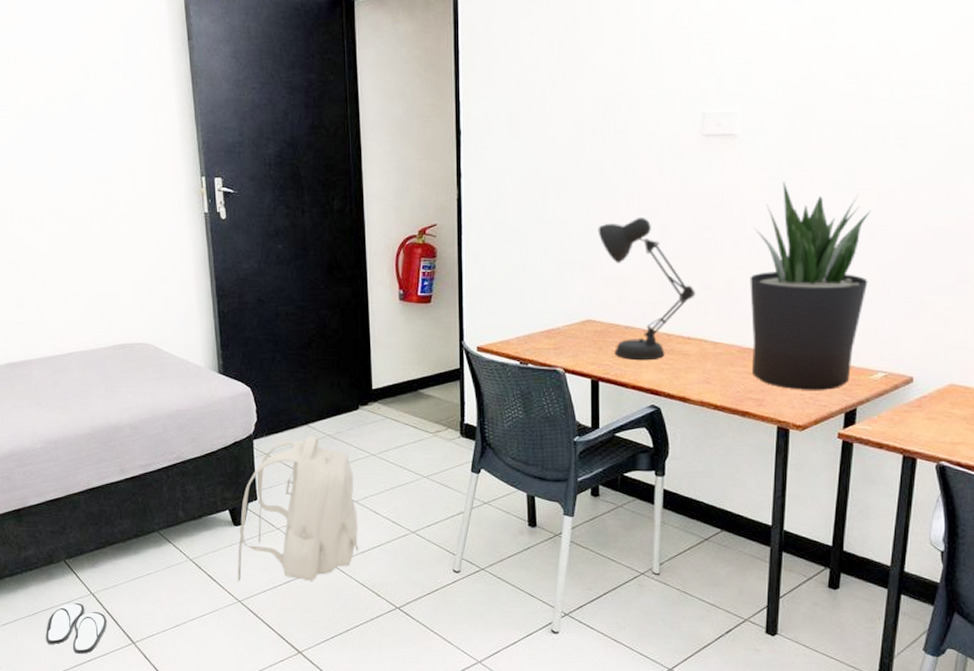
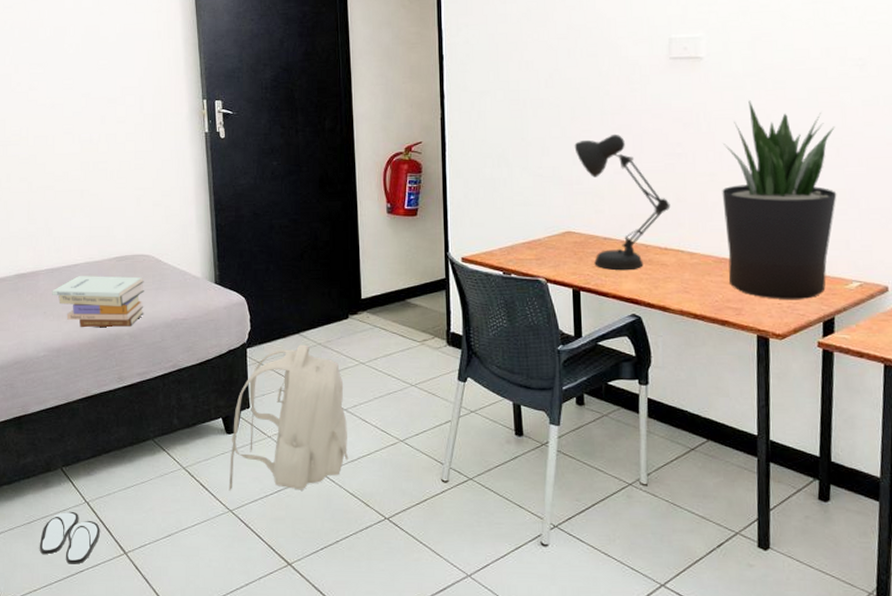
books: none [46,365,145,419] -> present [52,276,144,328]

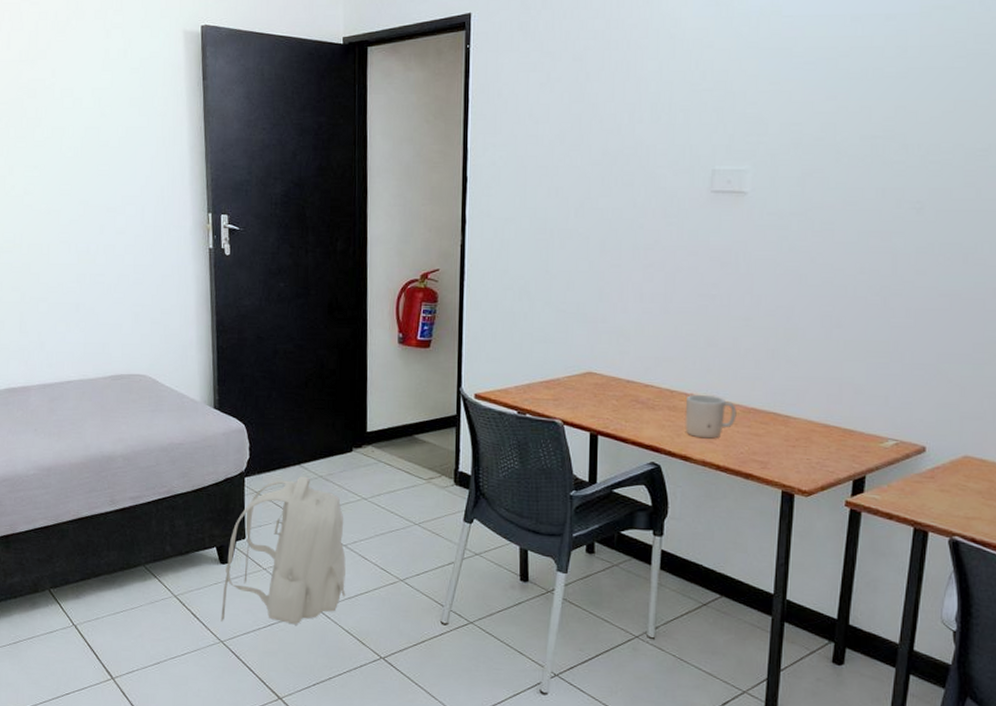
slippers: present [39,511,100,564] -> none [25,633,87,687]
books: present [52,276,144,328] -> none [43,393,140,450]
desk lamp: present [574,134,671,271] -> none [602,270,700,416]
mug: none [660,247,709,289] -> present [685,394,737,439]
planter: present [722,100,837,299] -> none [756,241,884,455]

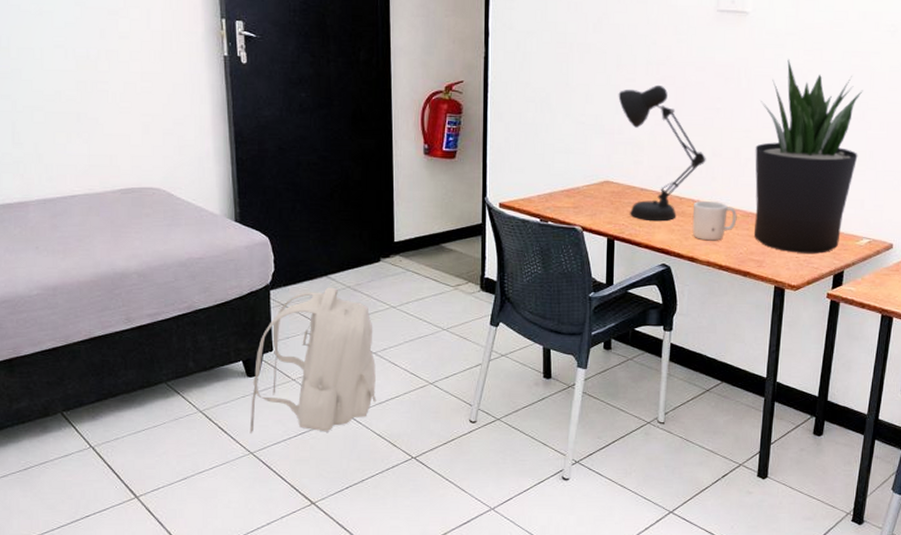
desk lamp: none [602,270,700,416] -> present [618,84,706,221]
planter: none [756,241,884,455] -> present [753,59,863,253]

